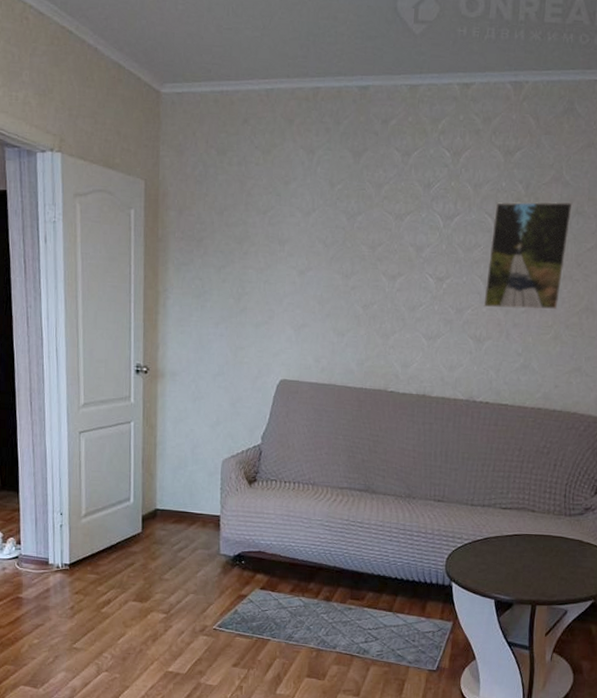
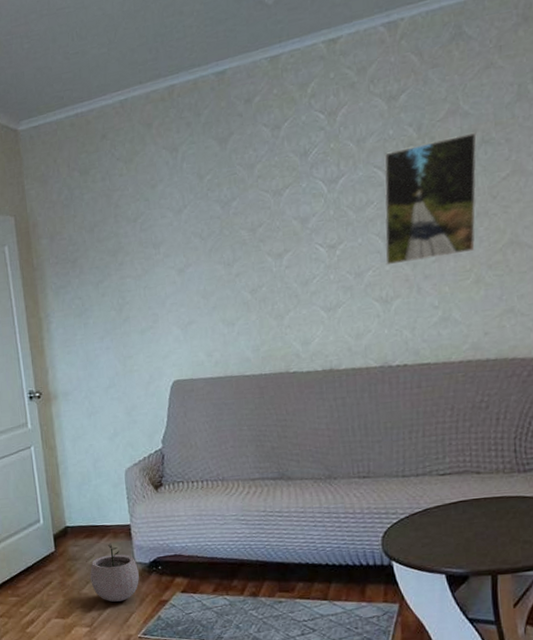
plant pot: none [174,532,222,591] -> present [90,543,139,602]

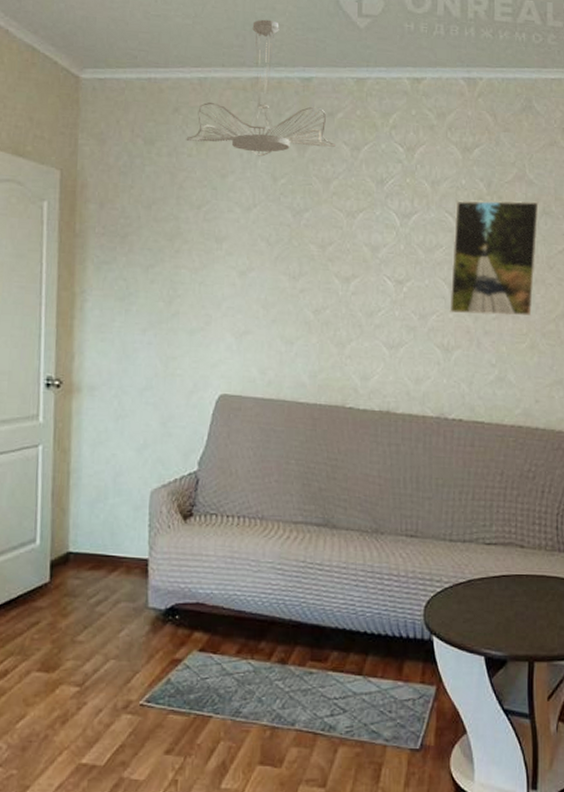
plant pot: present [90,543,139,602] -> none [90,580,151,656]
ceiling light fixture: none [116,24,257,163] -> present [186,19,337,157]

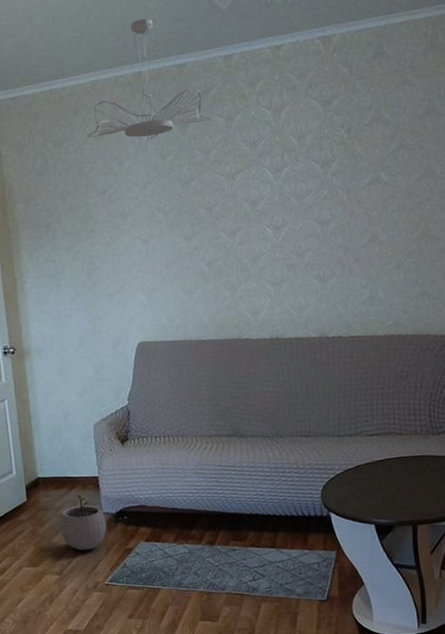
plant pot: none [90,580,151,656] -> present [60,494,106,551]
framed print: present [450,200,539,316] -> none [321,137,396,248]

